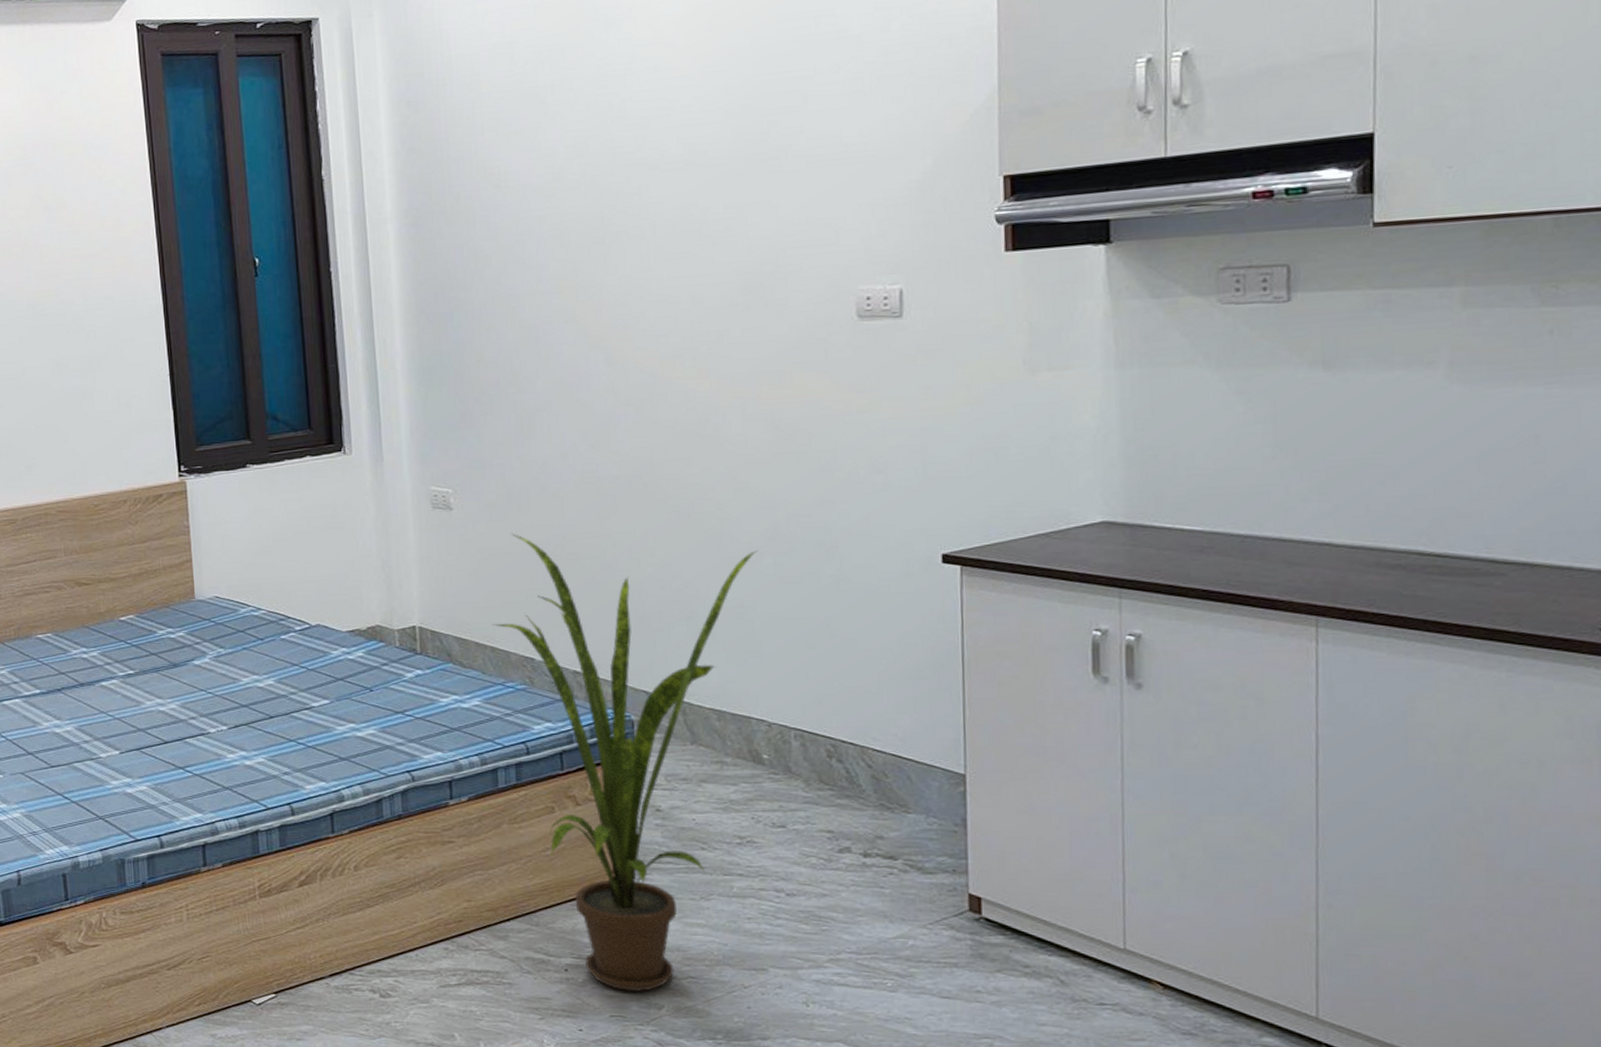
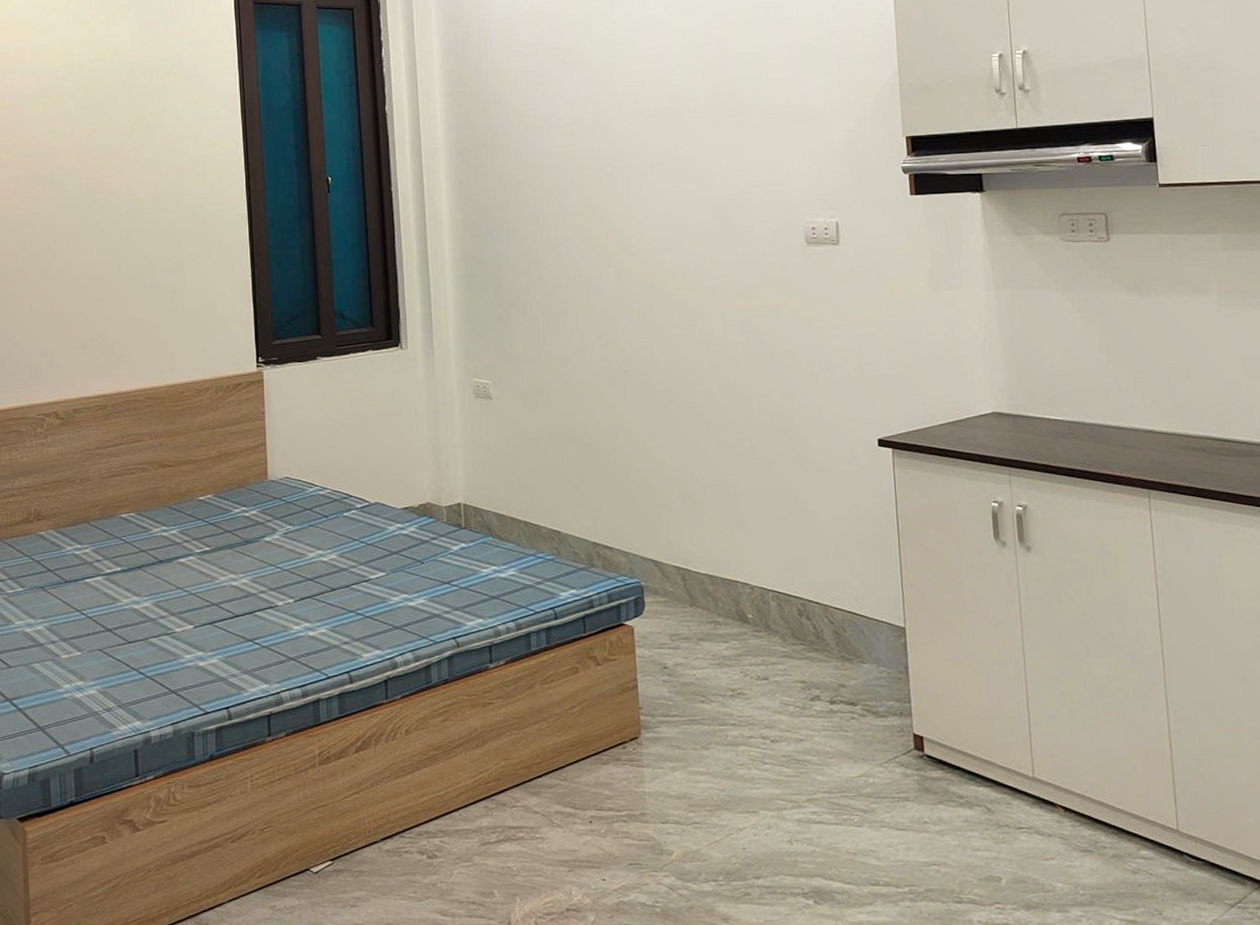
house plant: present [492,533,758,991] -> none [525,419,738,839]

